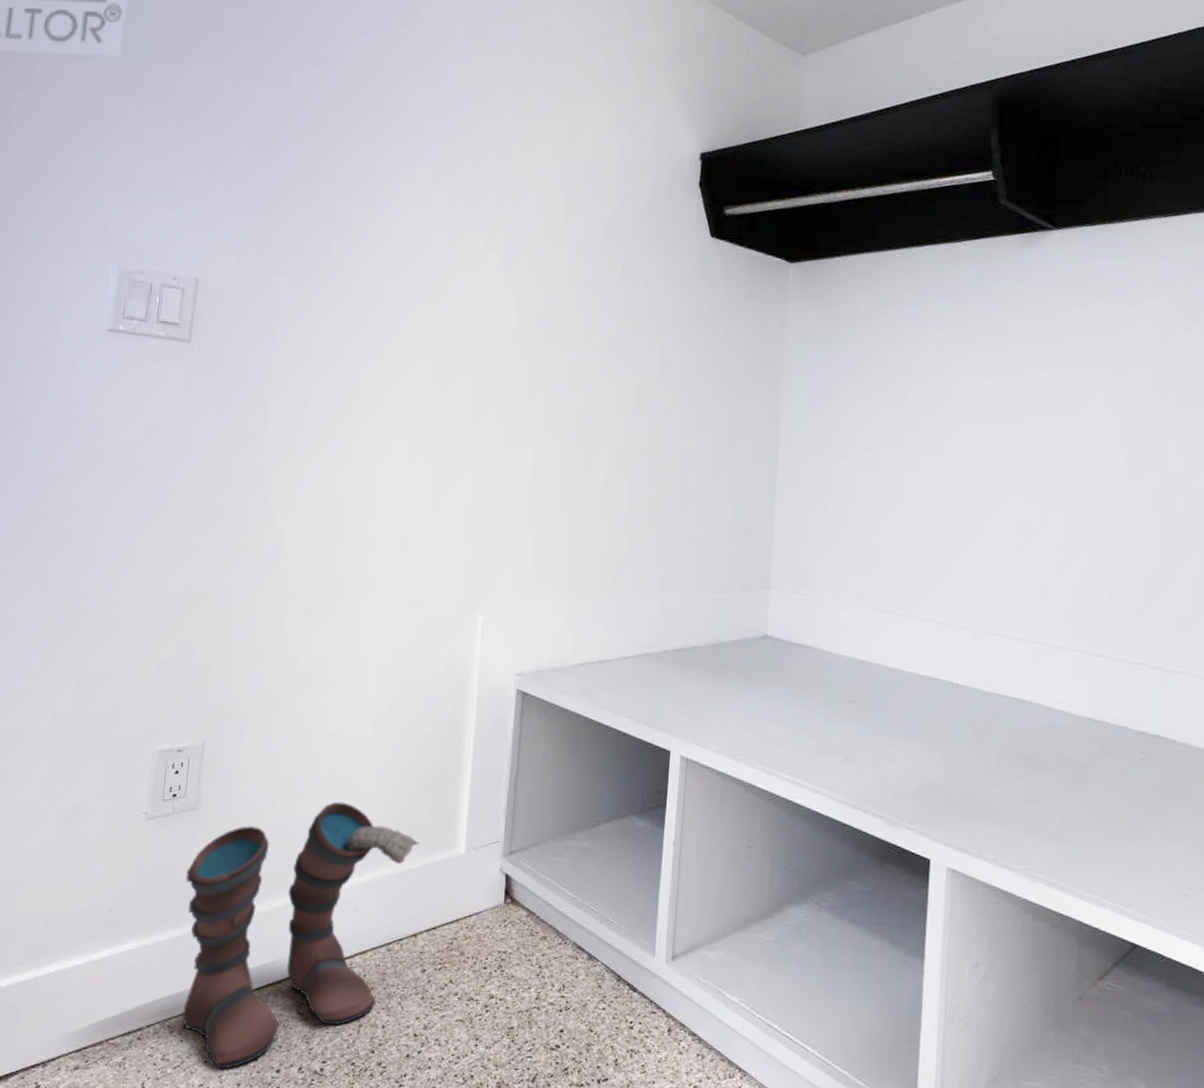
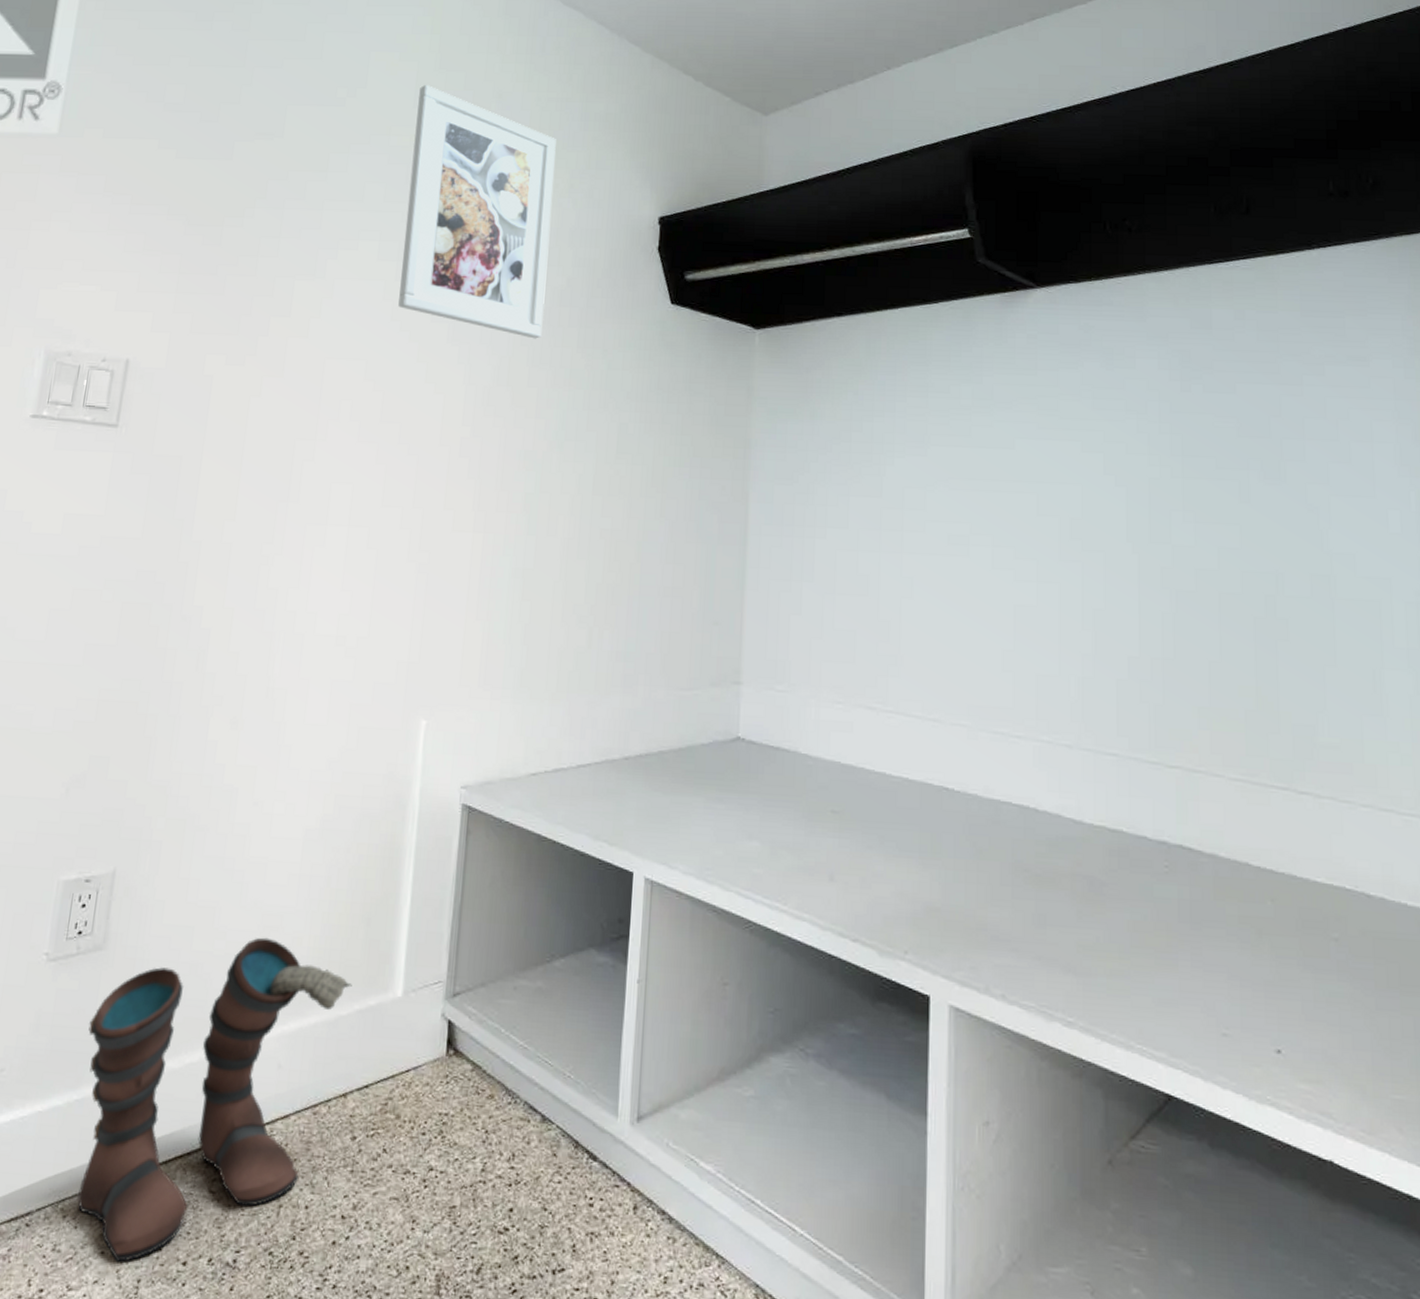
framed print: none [453,16,603,268] -> present [398,84,556,339]

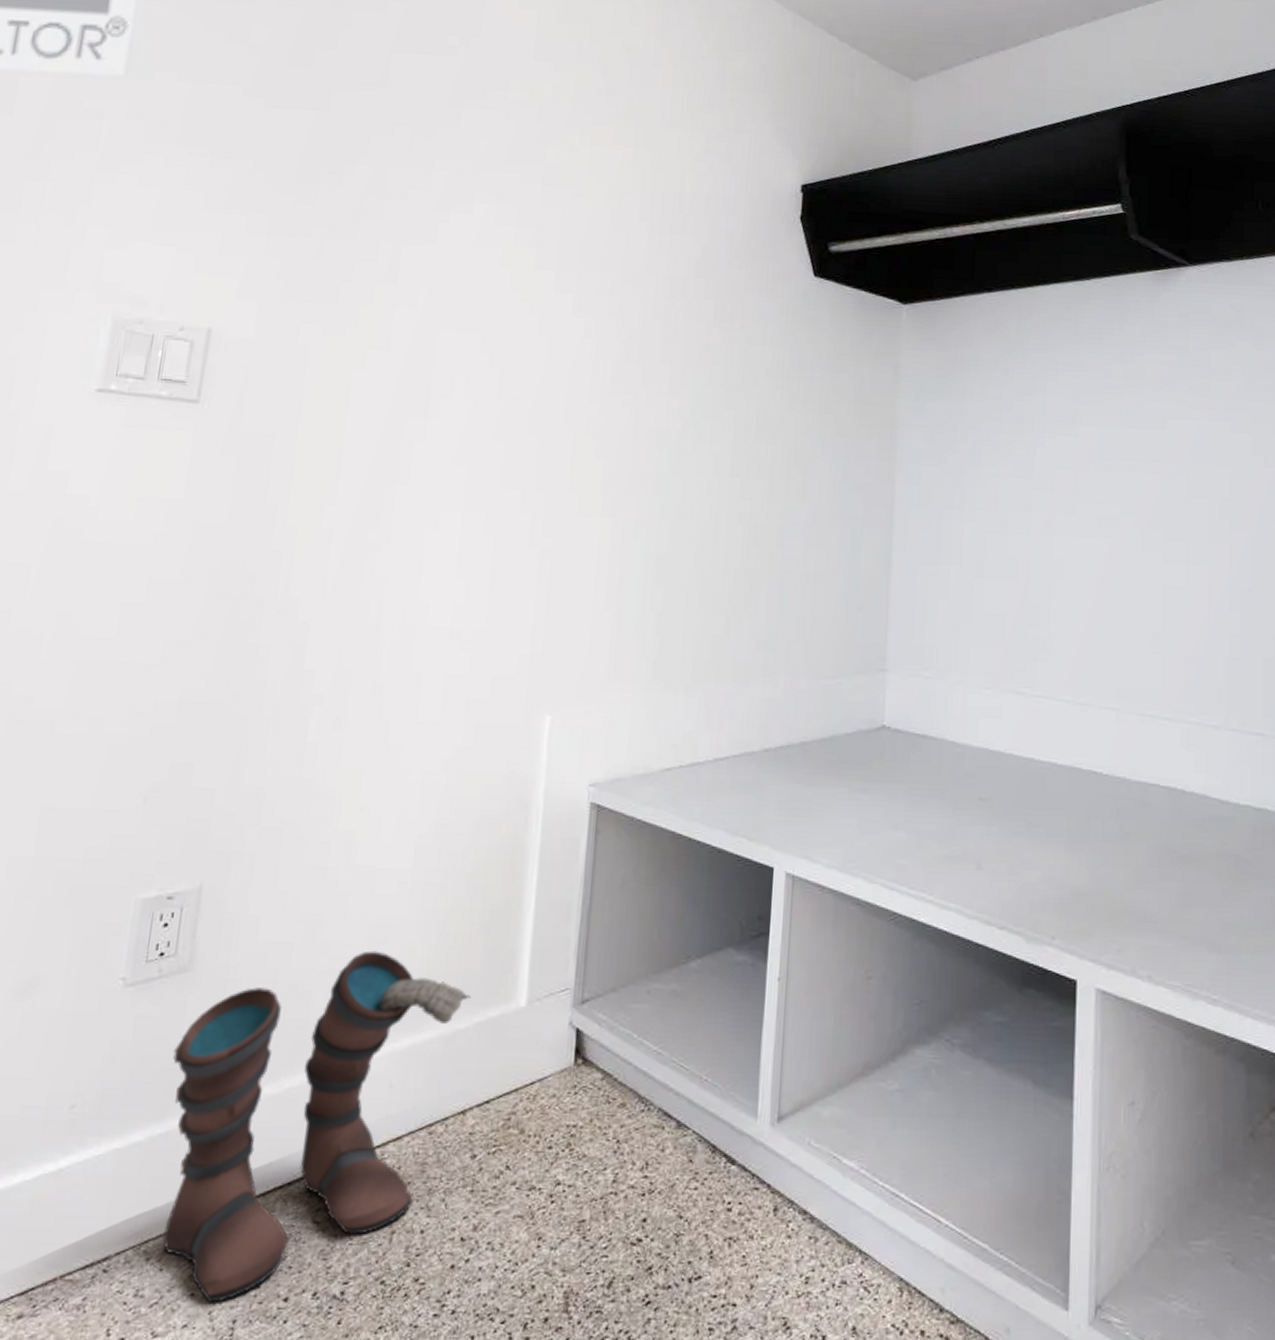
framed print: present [398,84,556,339] -> none [518,35,691,312]

